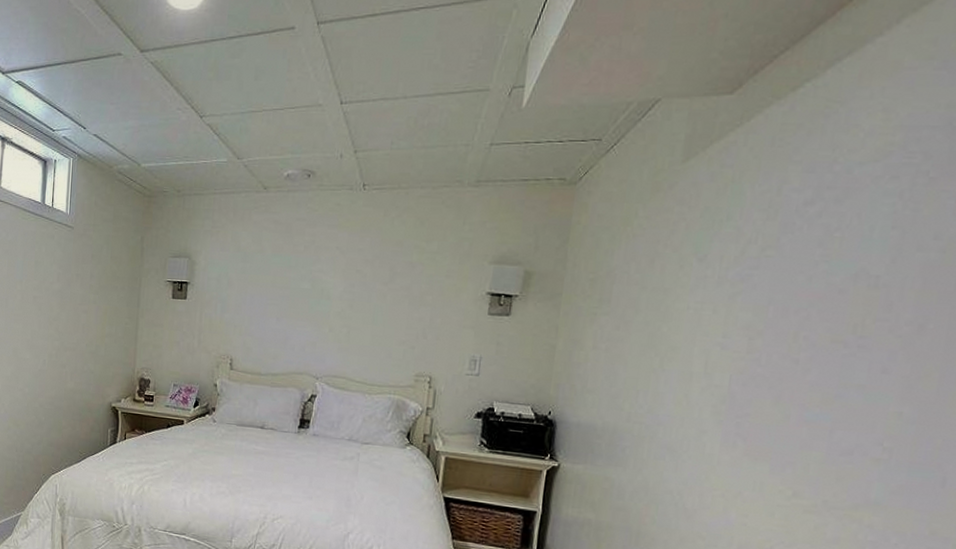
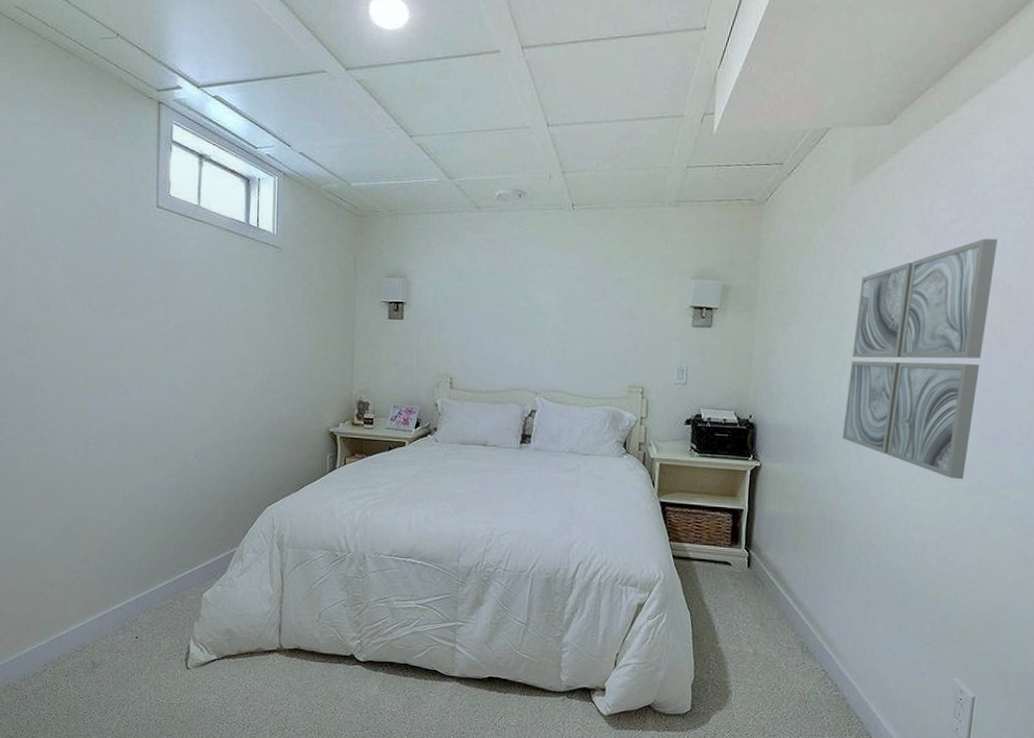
wall art: none [656,222,865,497] -> present [842,238,998,480]

